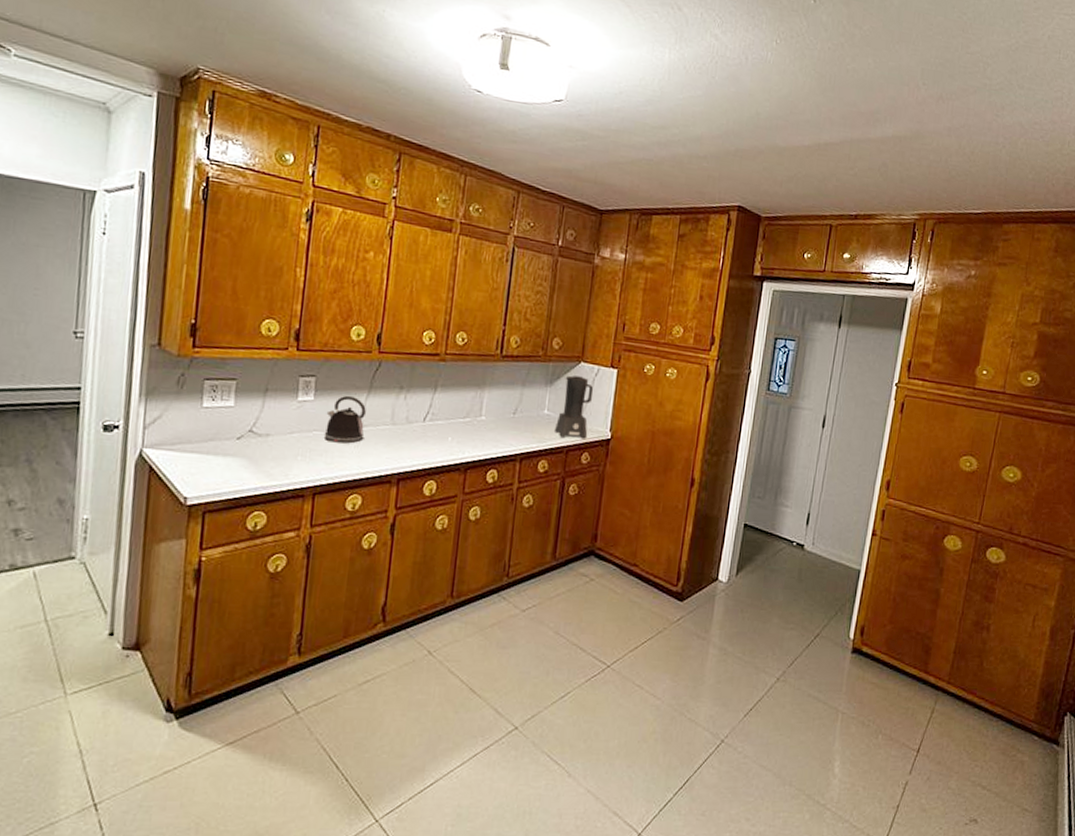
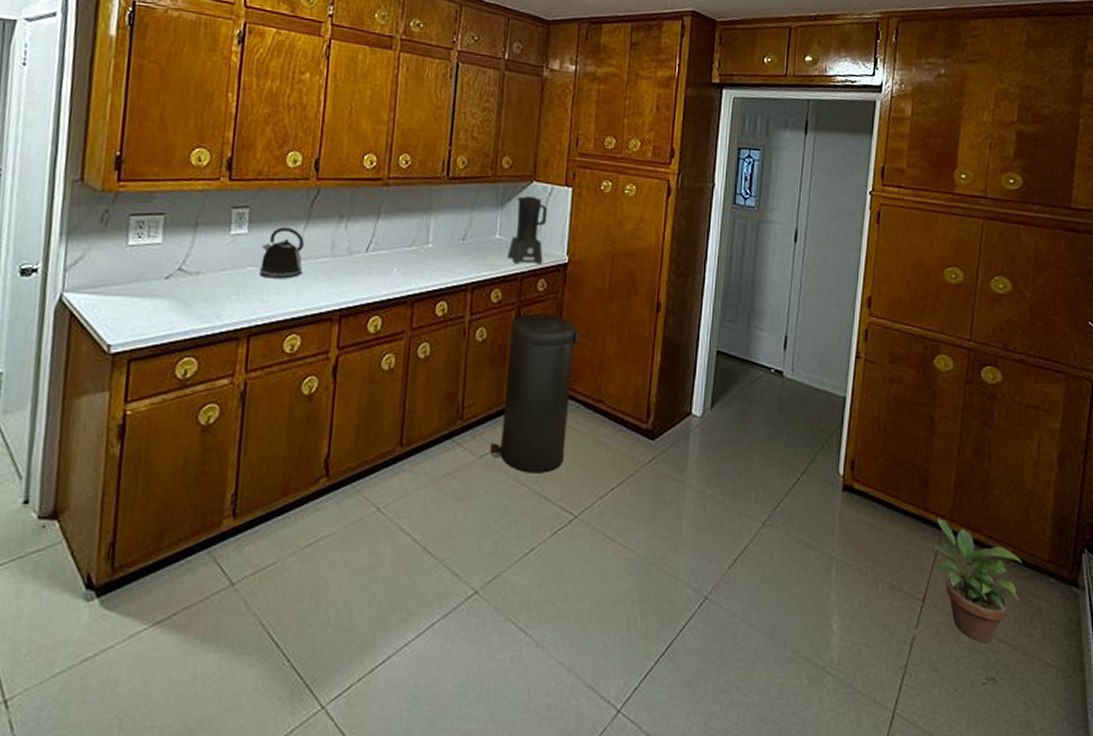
pedal bin: none [532,483,619,627] -> present [490,313,580,474]
potted plant: none [931,680,1010,790] -> present [934,518,1023,643]

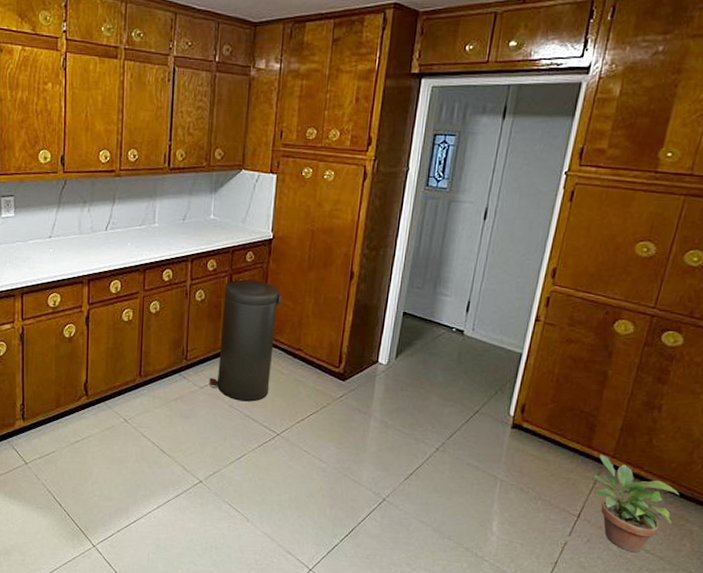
kettle: present [259,226,304,279] -> none [25,211,58,252]
blender: present [508,196,548,265] -> none [221,183,255,240]

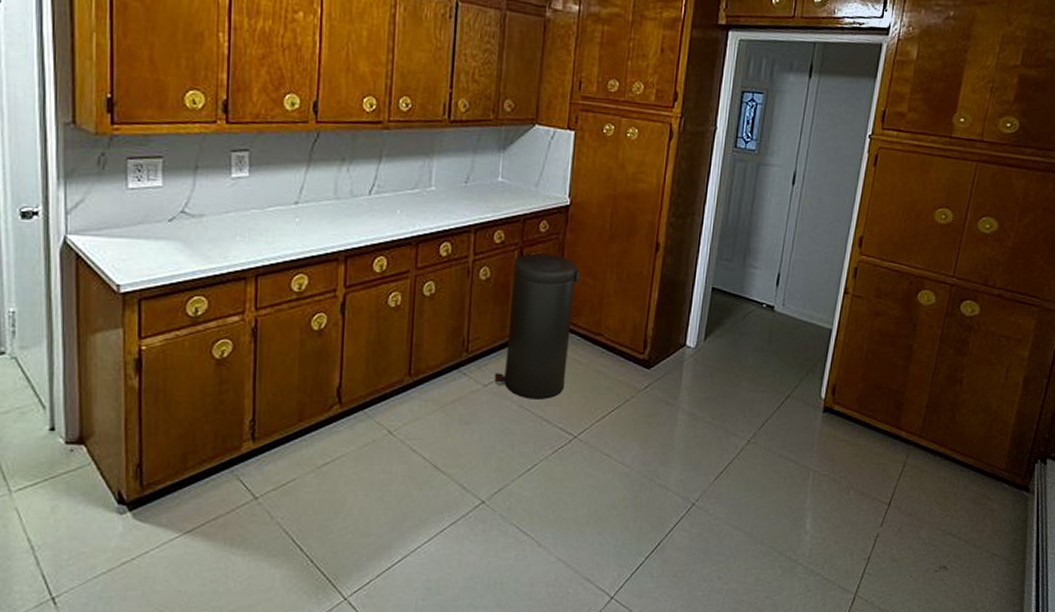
potted plant: present [594,454,680,553] -> none [903,434,981,539]

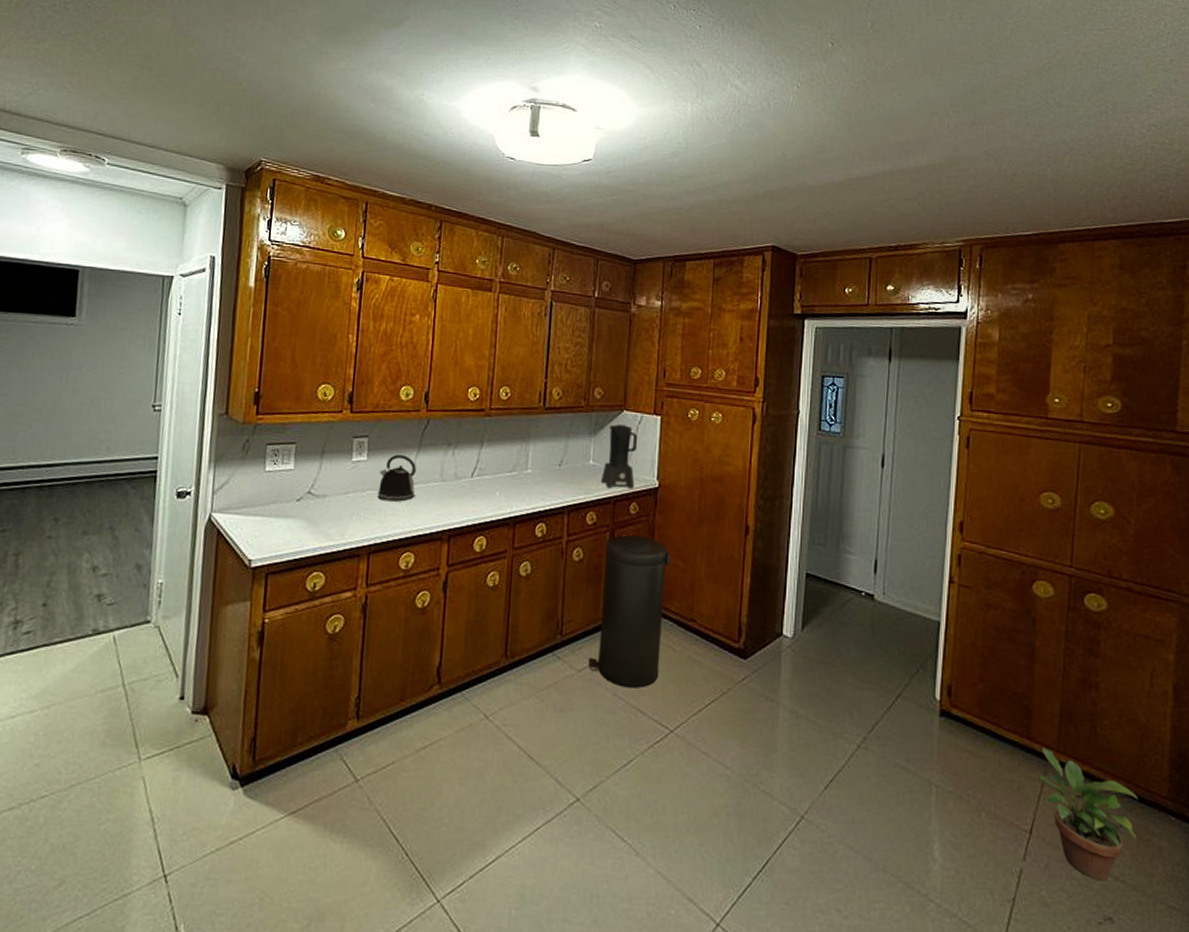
kettle: none [262,169,307,221] -> present [377,454,416,502]
blender: none [510,139,550,207] -> present [601,424,638,489]
potted plant: none [903,434,981,539] -> present [1040,747,1138,881]

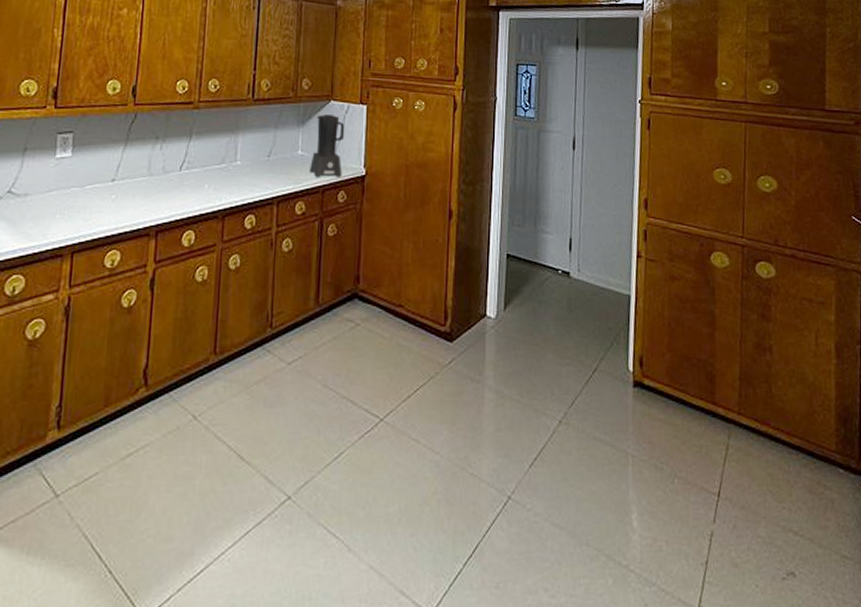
kettle: present [377,454,416,502] -> none [82,149,123,198]
pedal bin: present [588,534,671,688] -> none [298,223,379,378]
potted plant: present [1040,747,1138,881] -> none [724,411,812,537]

